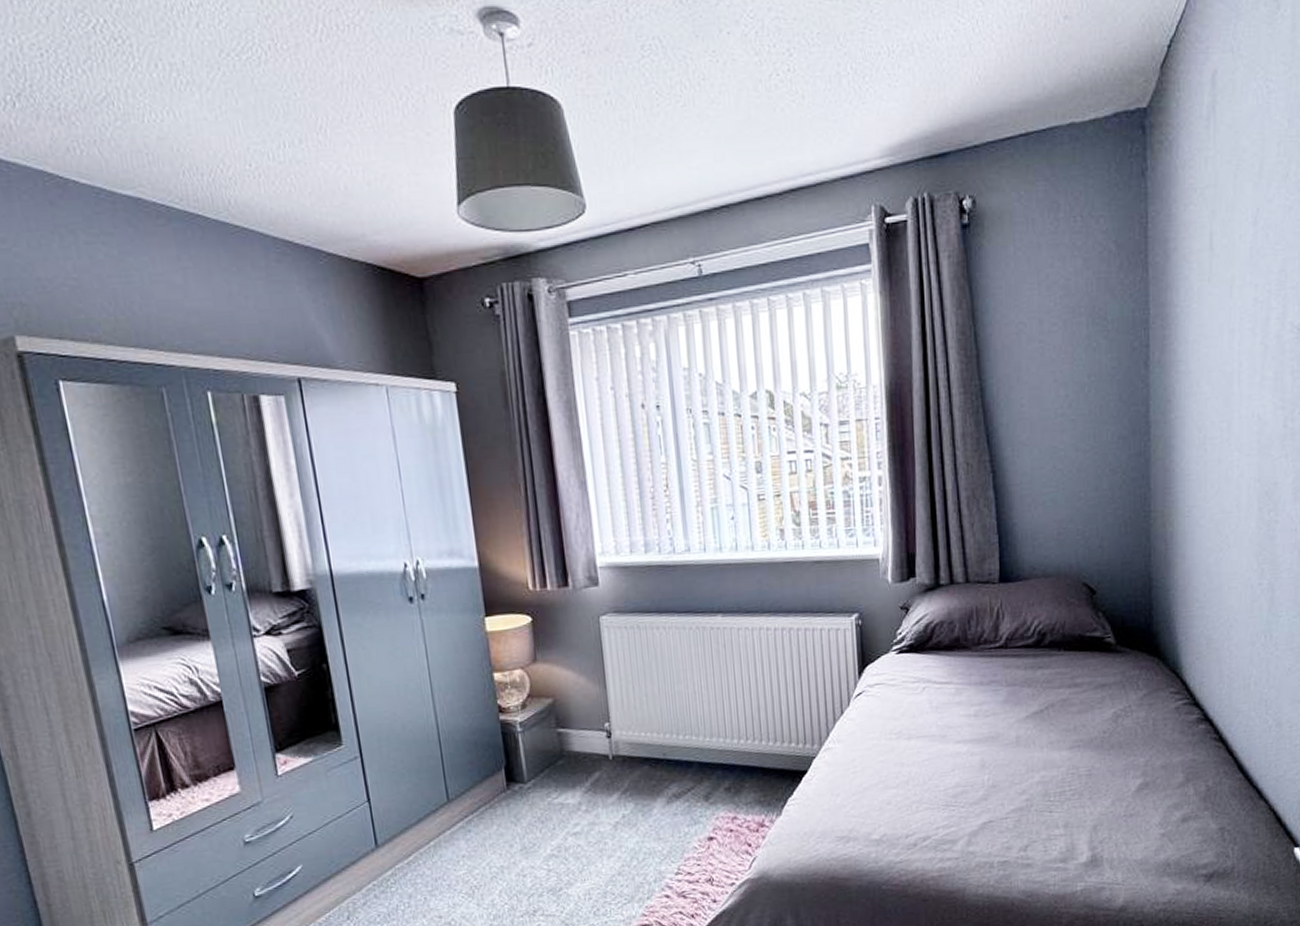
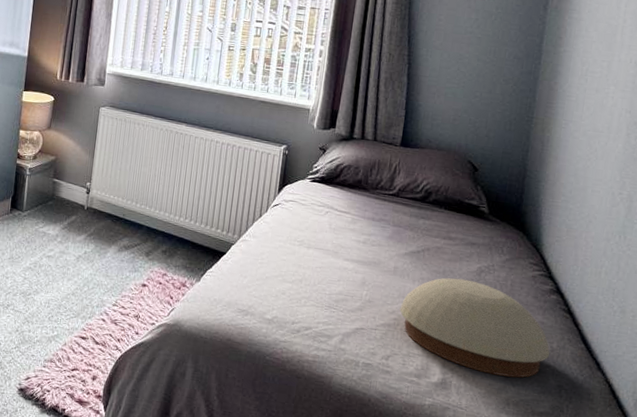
cushion: none [1030,730,1207,836] -> present [399,277,550,378]

